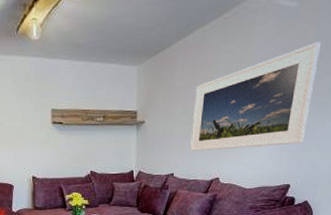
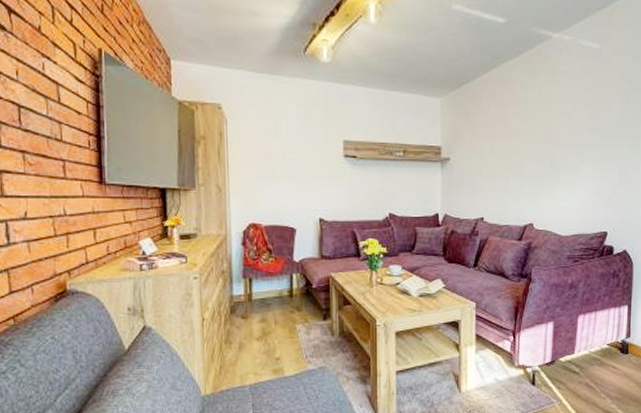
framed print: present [190,42,321,152] -> none [500,84,626,194]

